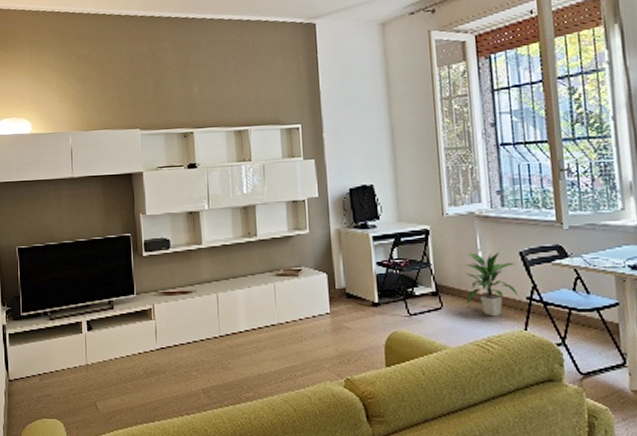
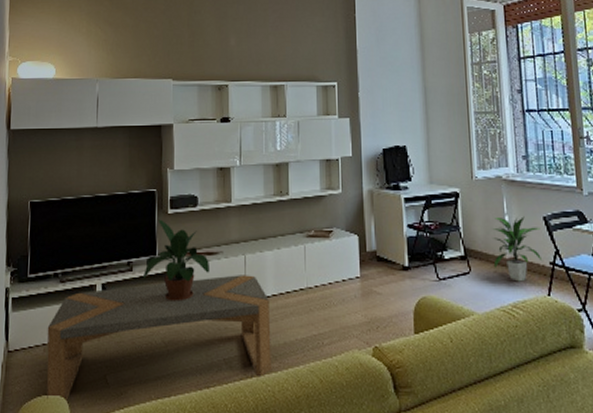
coffee table: none [41,312,247,426] -> present [46,275,271,404]
potted plant: none [123,261,185,337] -> present [142,219,211,301]

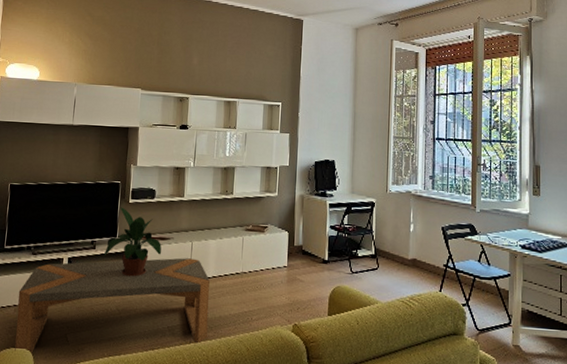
indoor plant: present [492,216,543,282] -> none [397,225,439,279]

